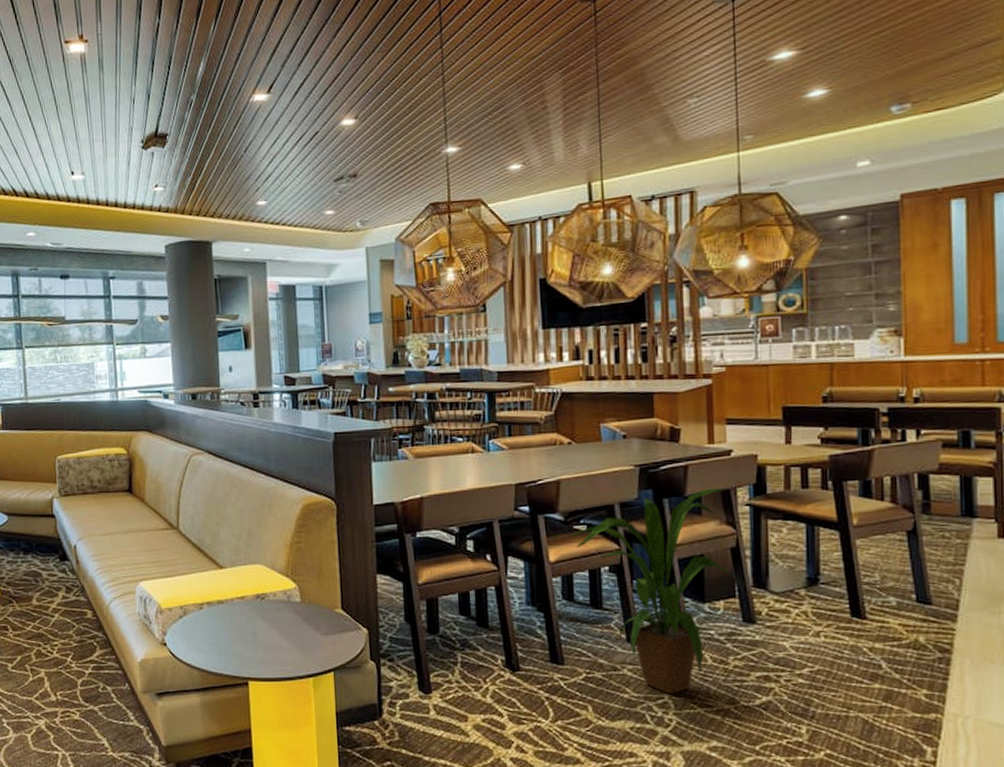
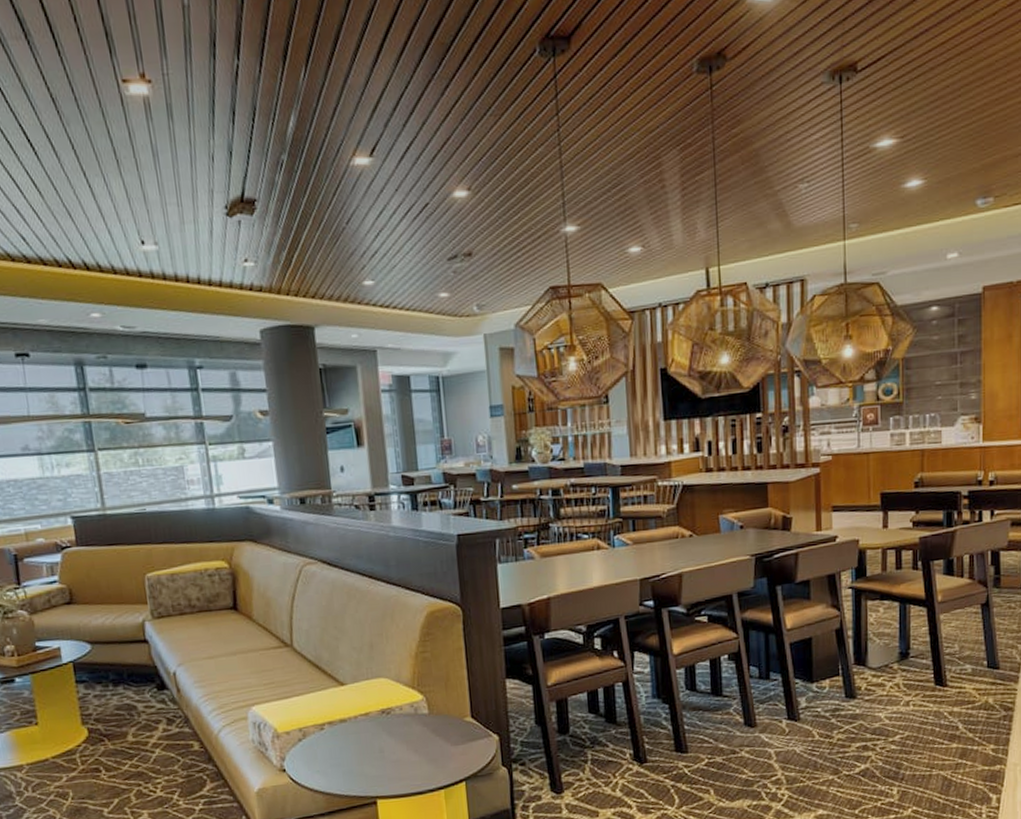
house plant: present [572,488,745,695] -> none [694,573,847,771]

